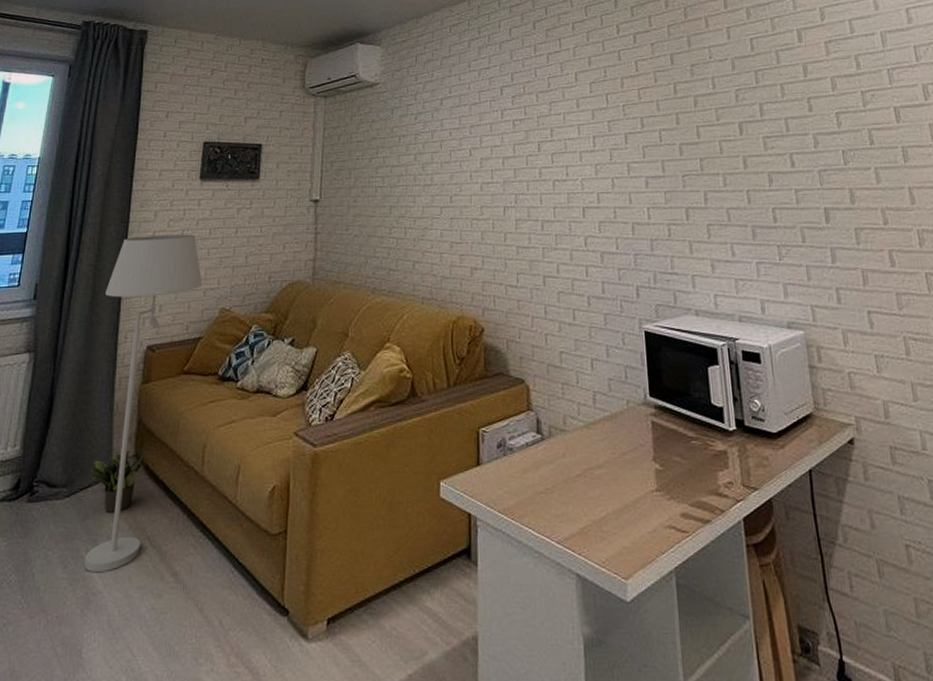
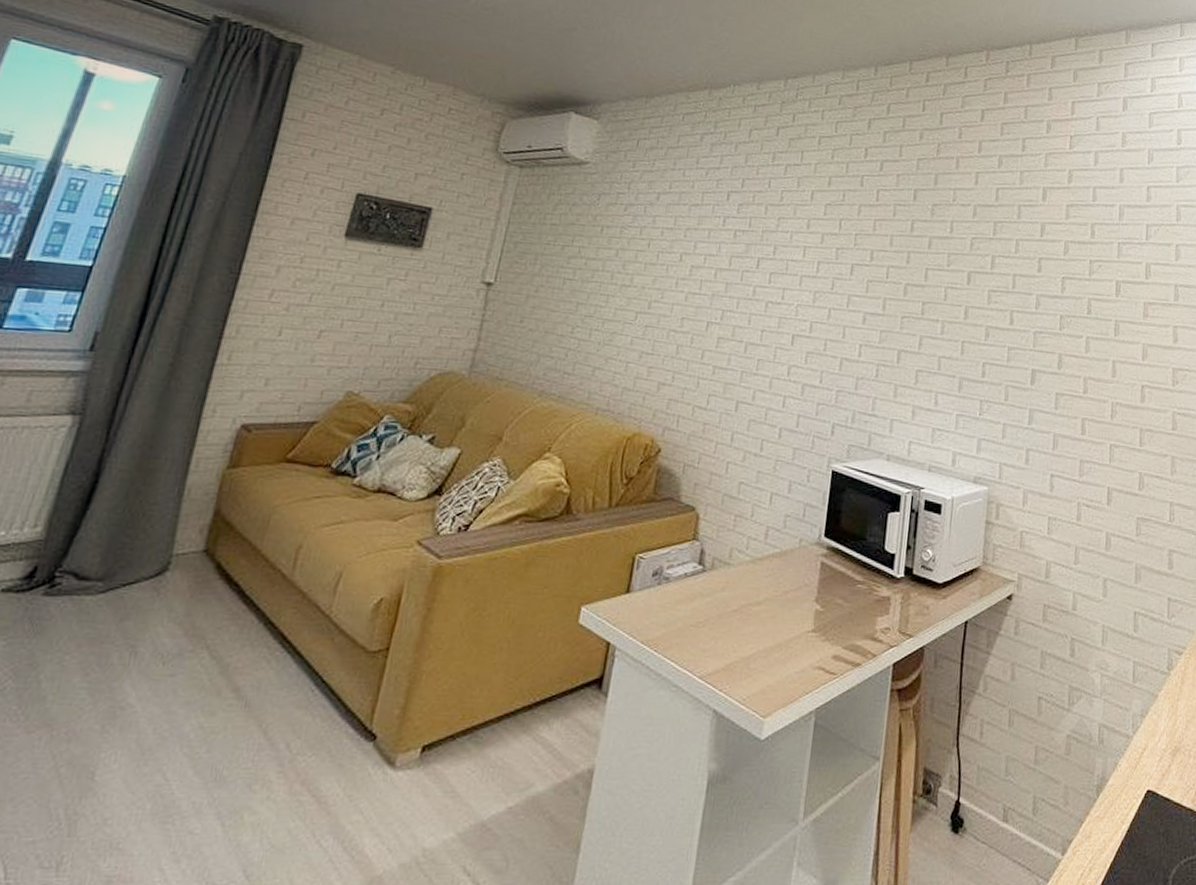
floor lamp: present [84,234,202,573] -> none [114,292,328,684]
potted plant: present [90,448,145,513] -> none [139,543,219,615]

